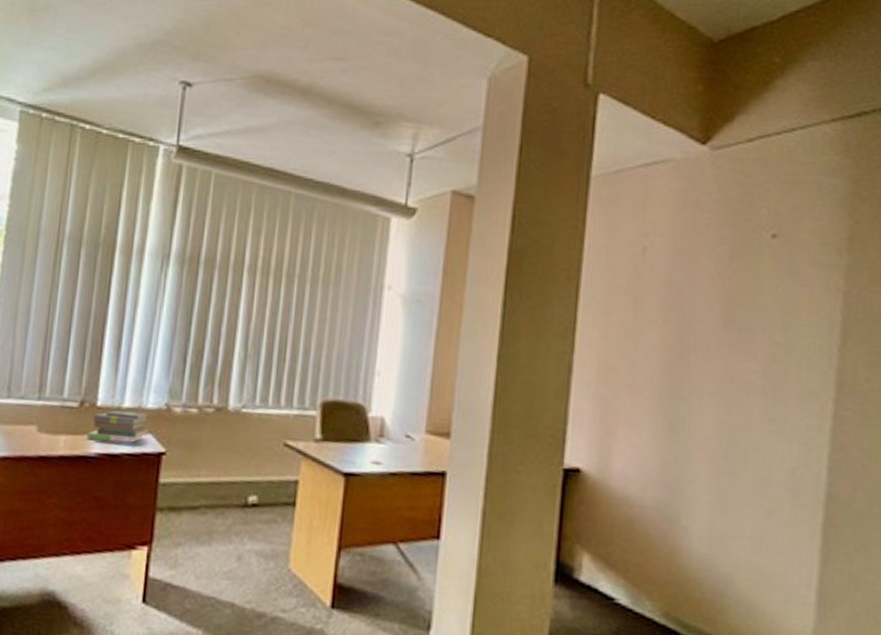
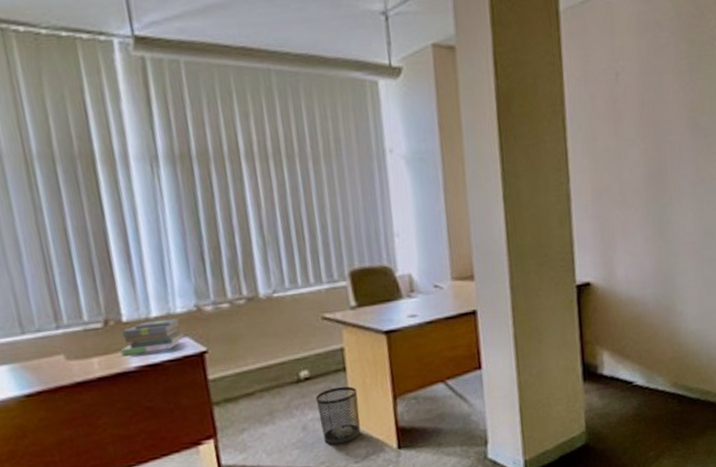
waste bin: none [256,521,301,587] -> present [315,386,361,445]

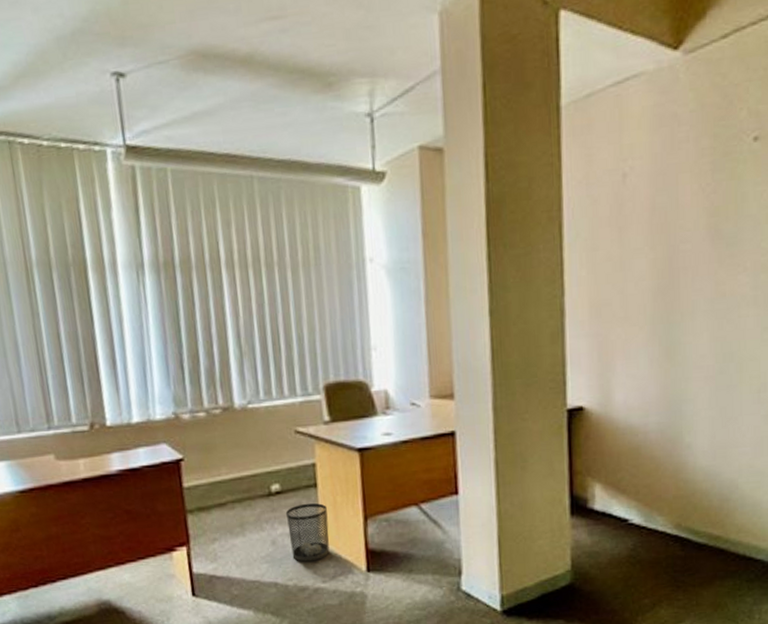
books: present [120,318,184,356] -> none [103,424,162,459]

